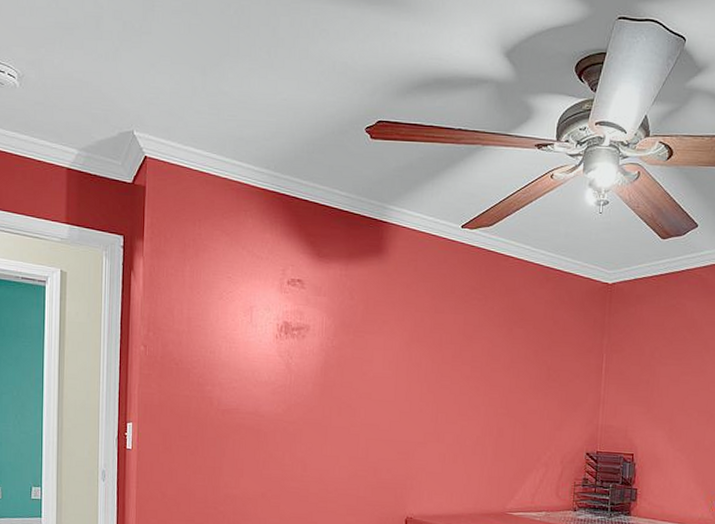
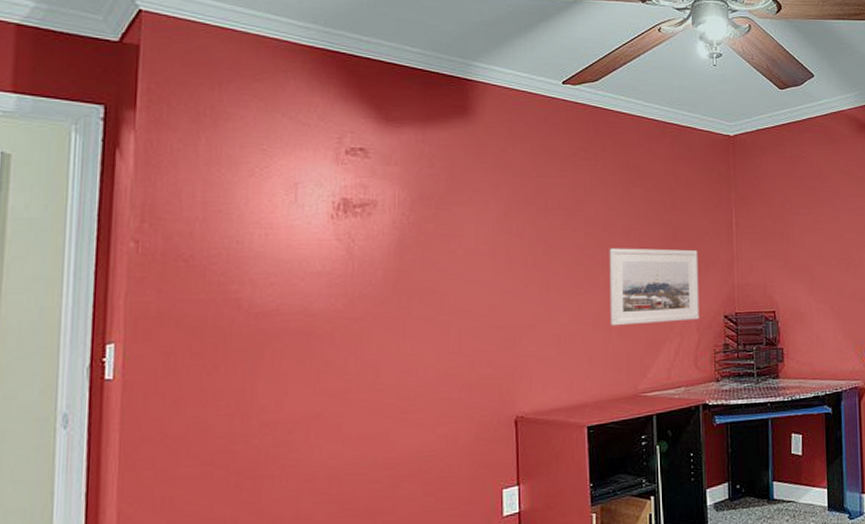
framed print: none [486,382,568,454] -> present [609,248,699,326]

